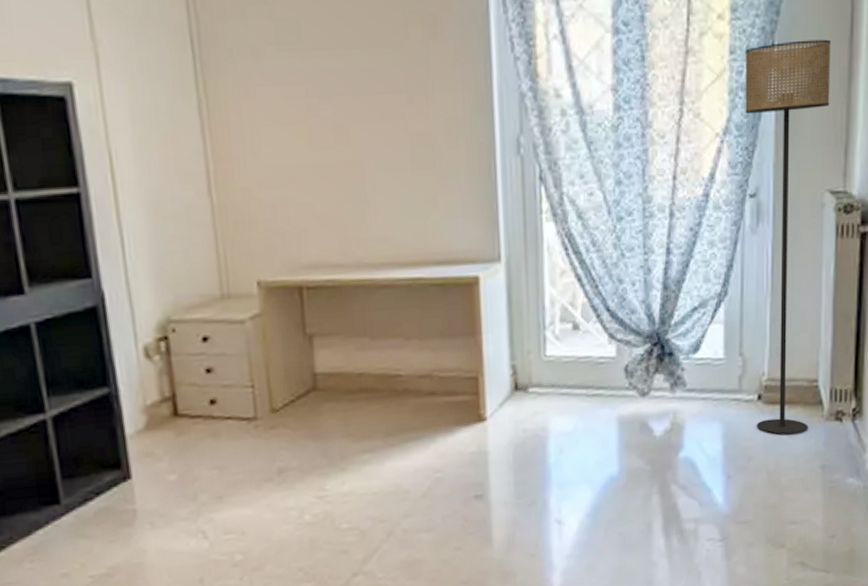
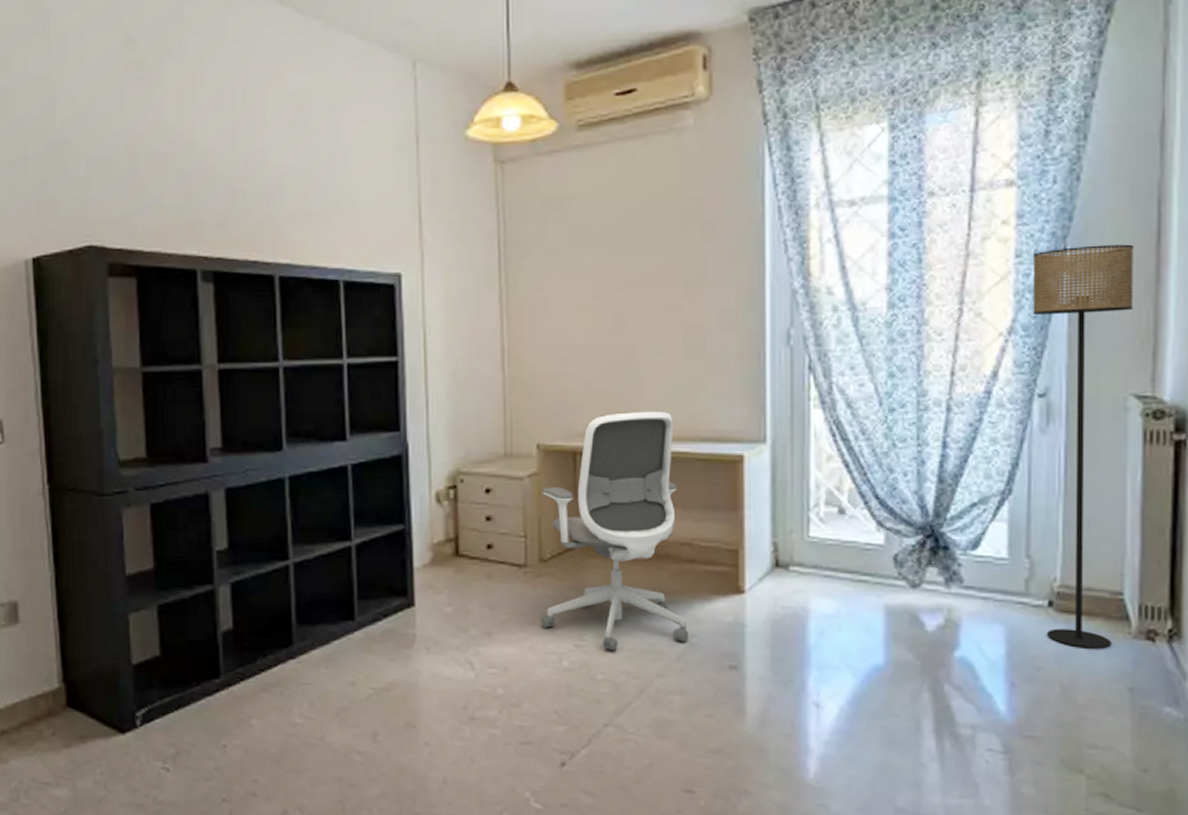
office chair: none [267,234,434,497] -> present [540,411,690,651]

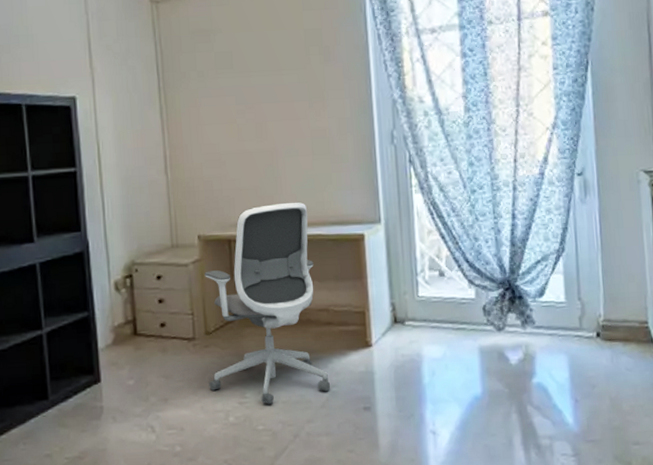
floor lamp: present [1032,244,1134,649] -> none [565,57,643,367]

